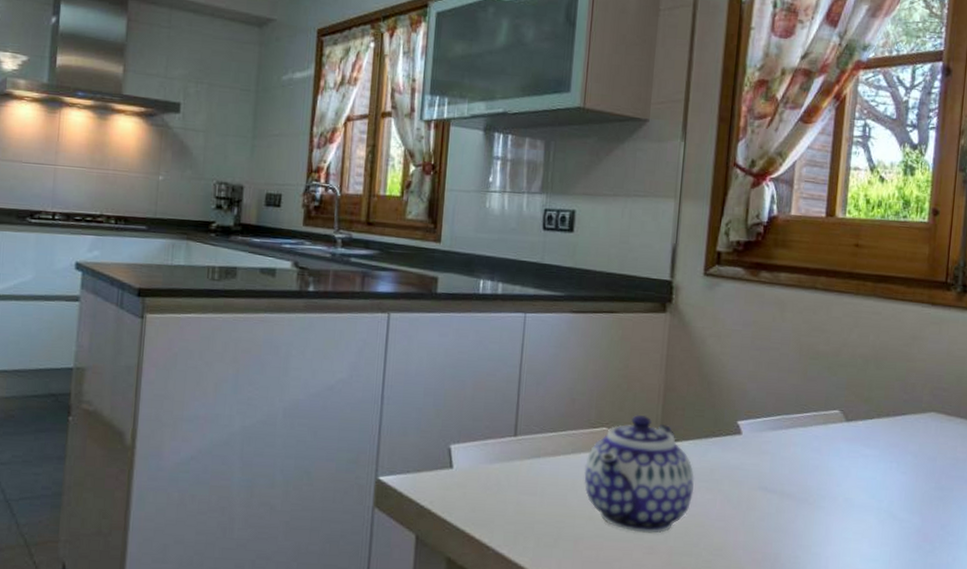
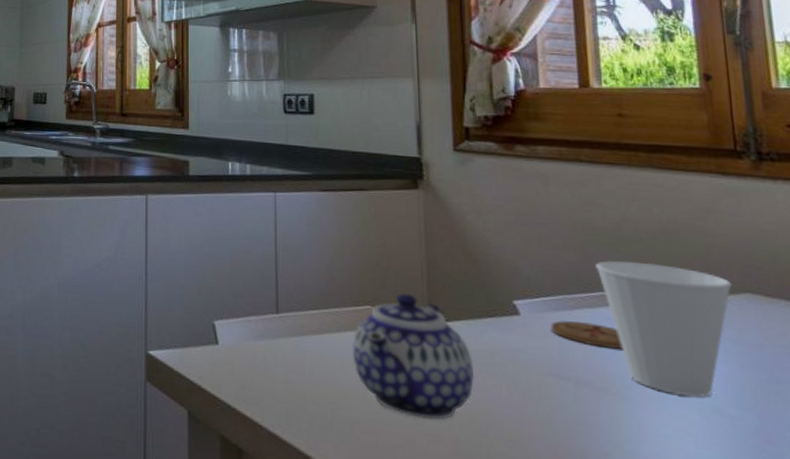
coaster: none [766,439,825,464] -> present [550,320,624,349]
cup: none [813,382,922,504] -> present [596,260,733,397]

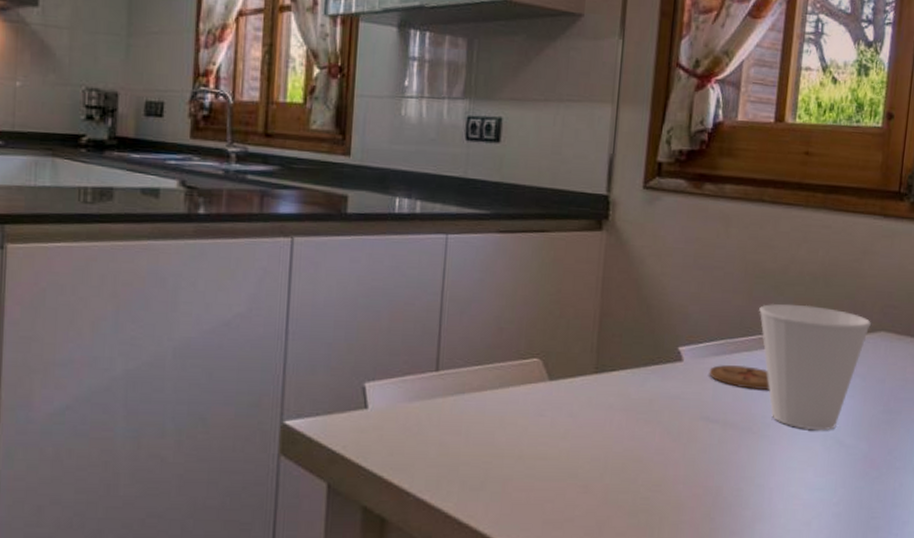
teapot: present [352,292,475,420] -> none [513,343,632,471]

